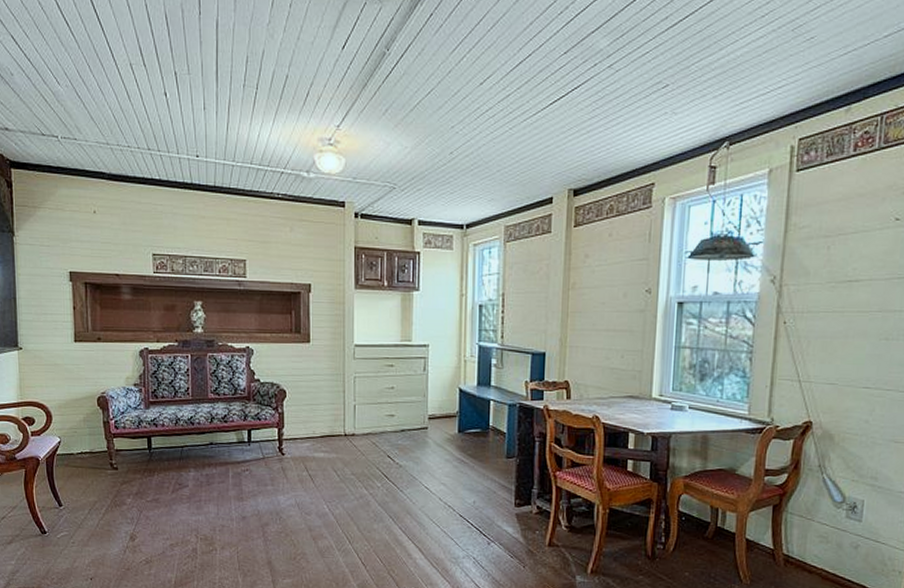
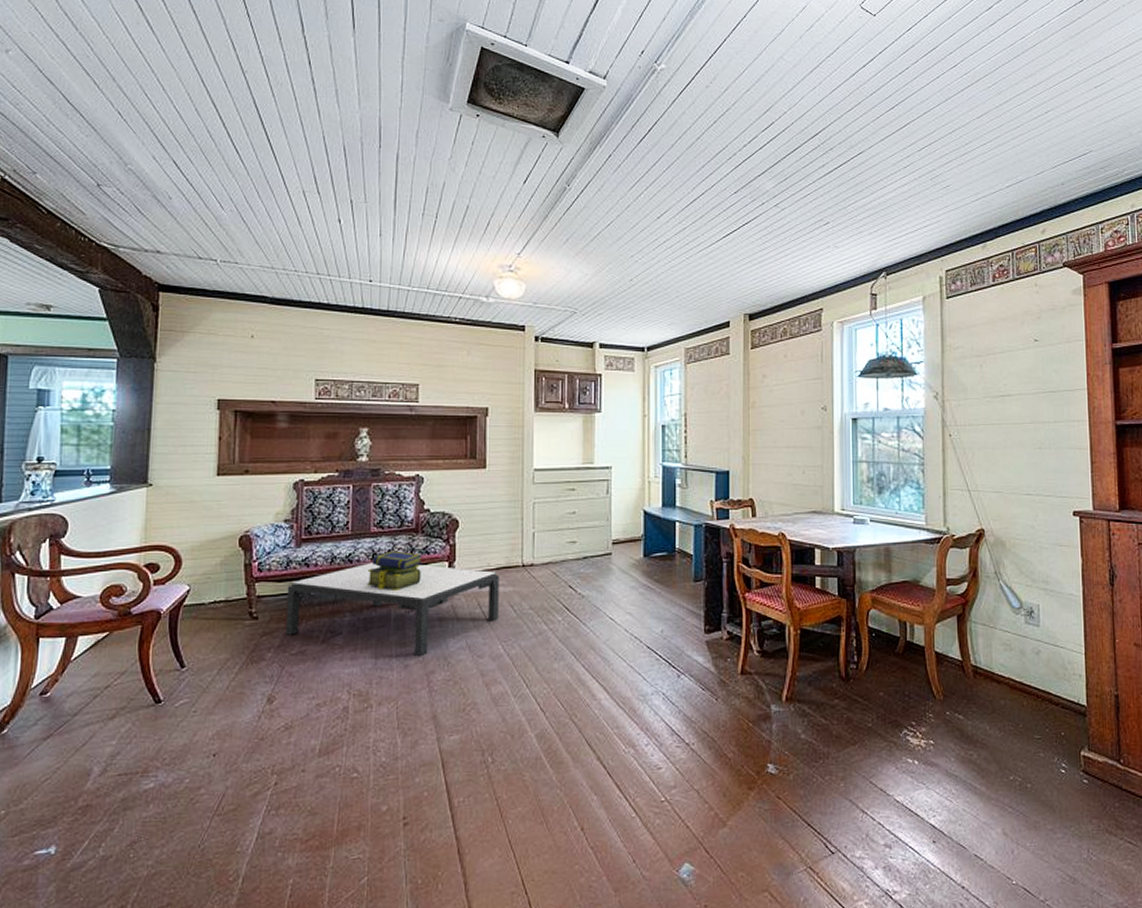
coffee table: none [140,425,324,511] -> present [285,562,499,657]
stack of books: none [207,415,255,453] -> present [367,550,423,592]

